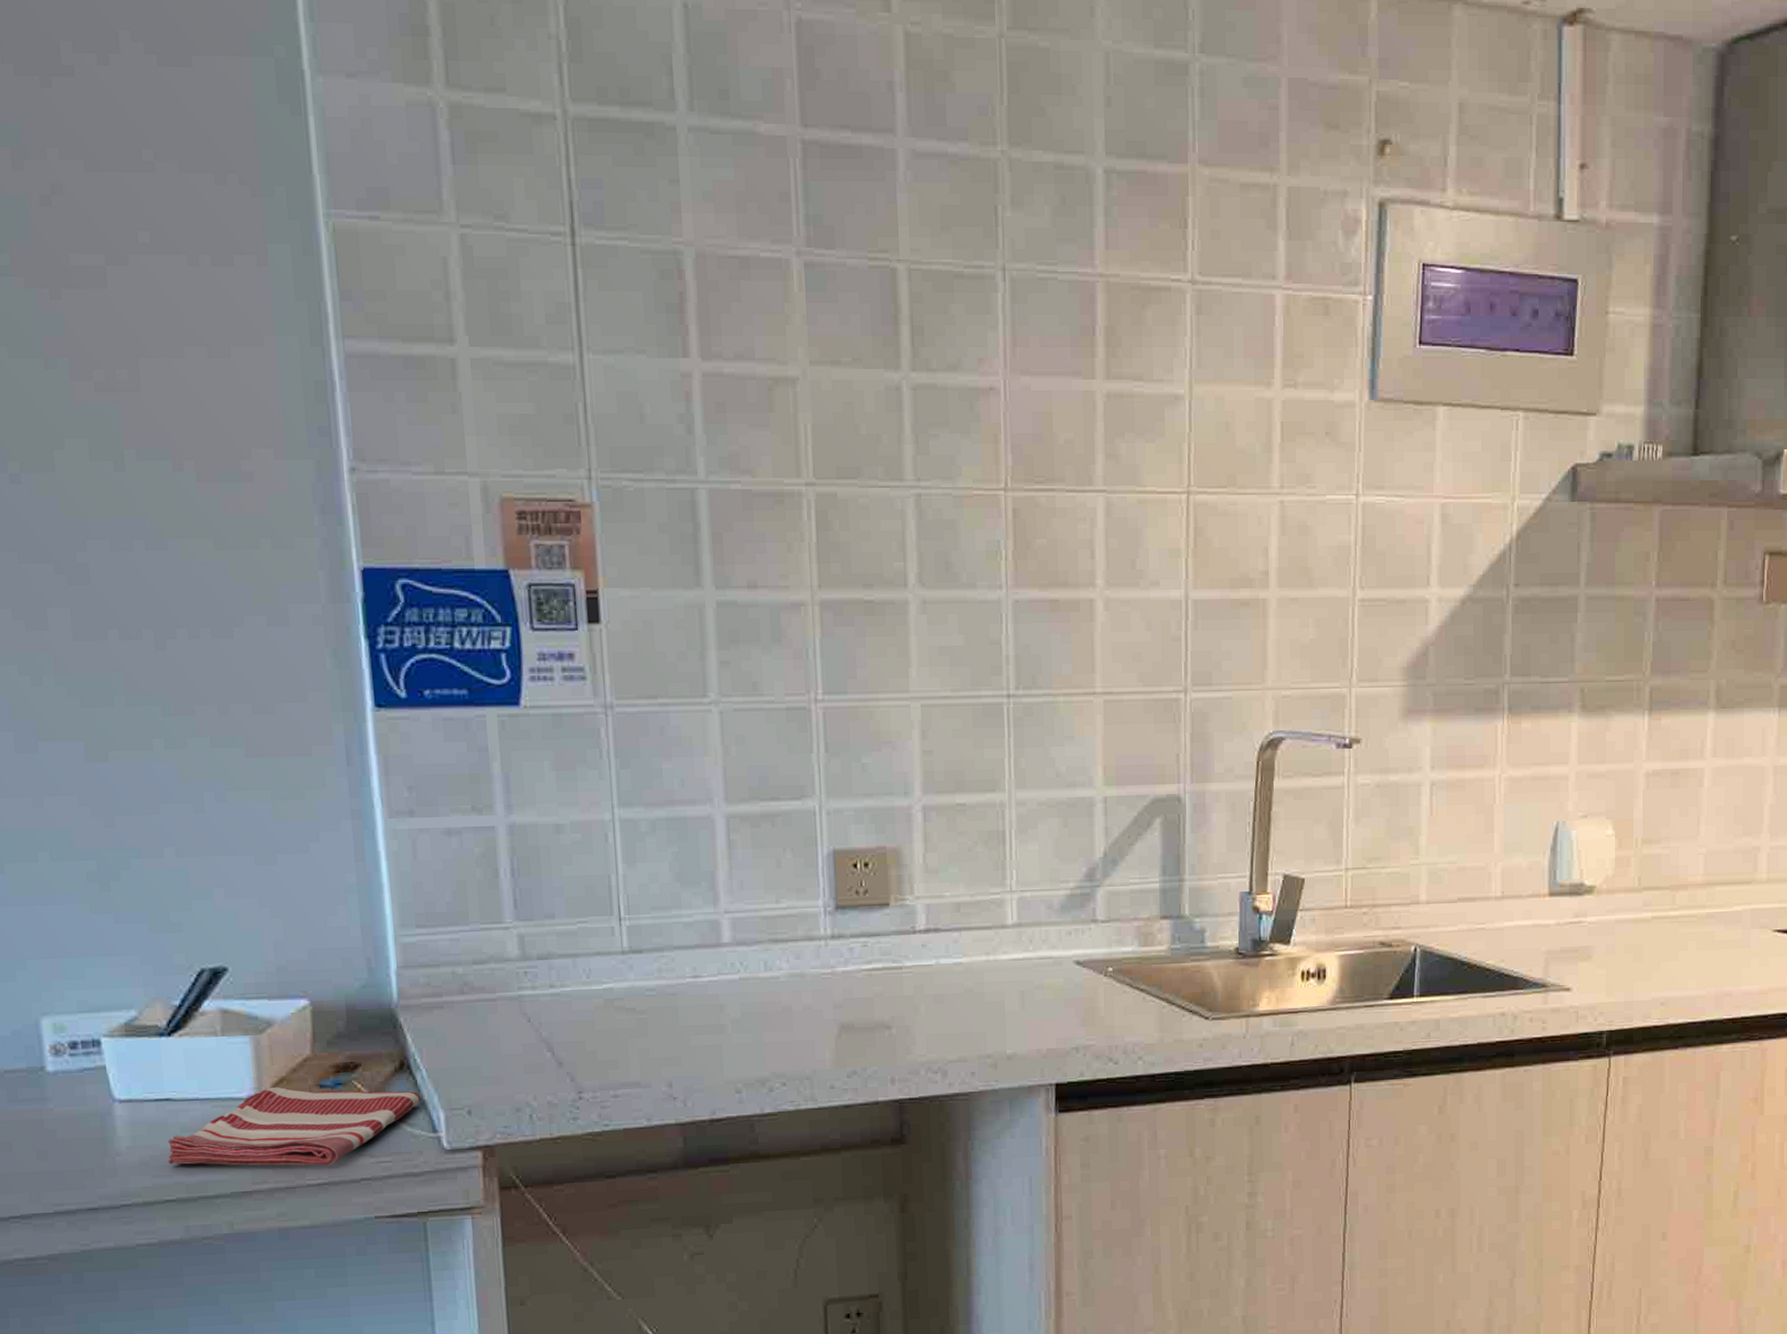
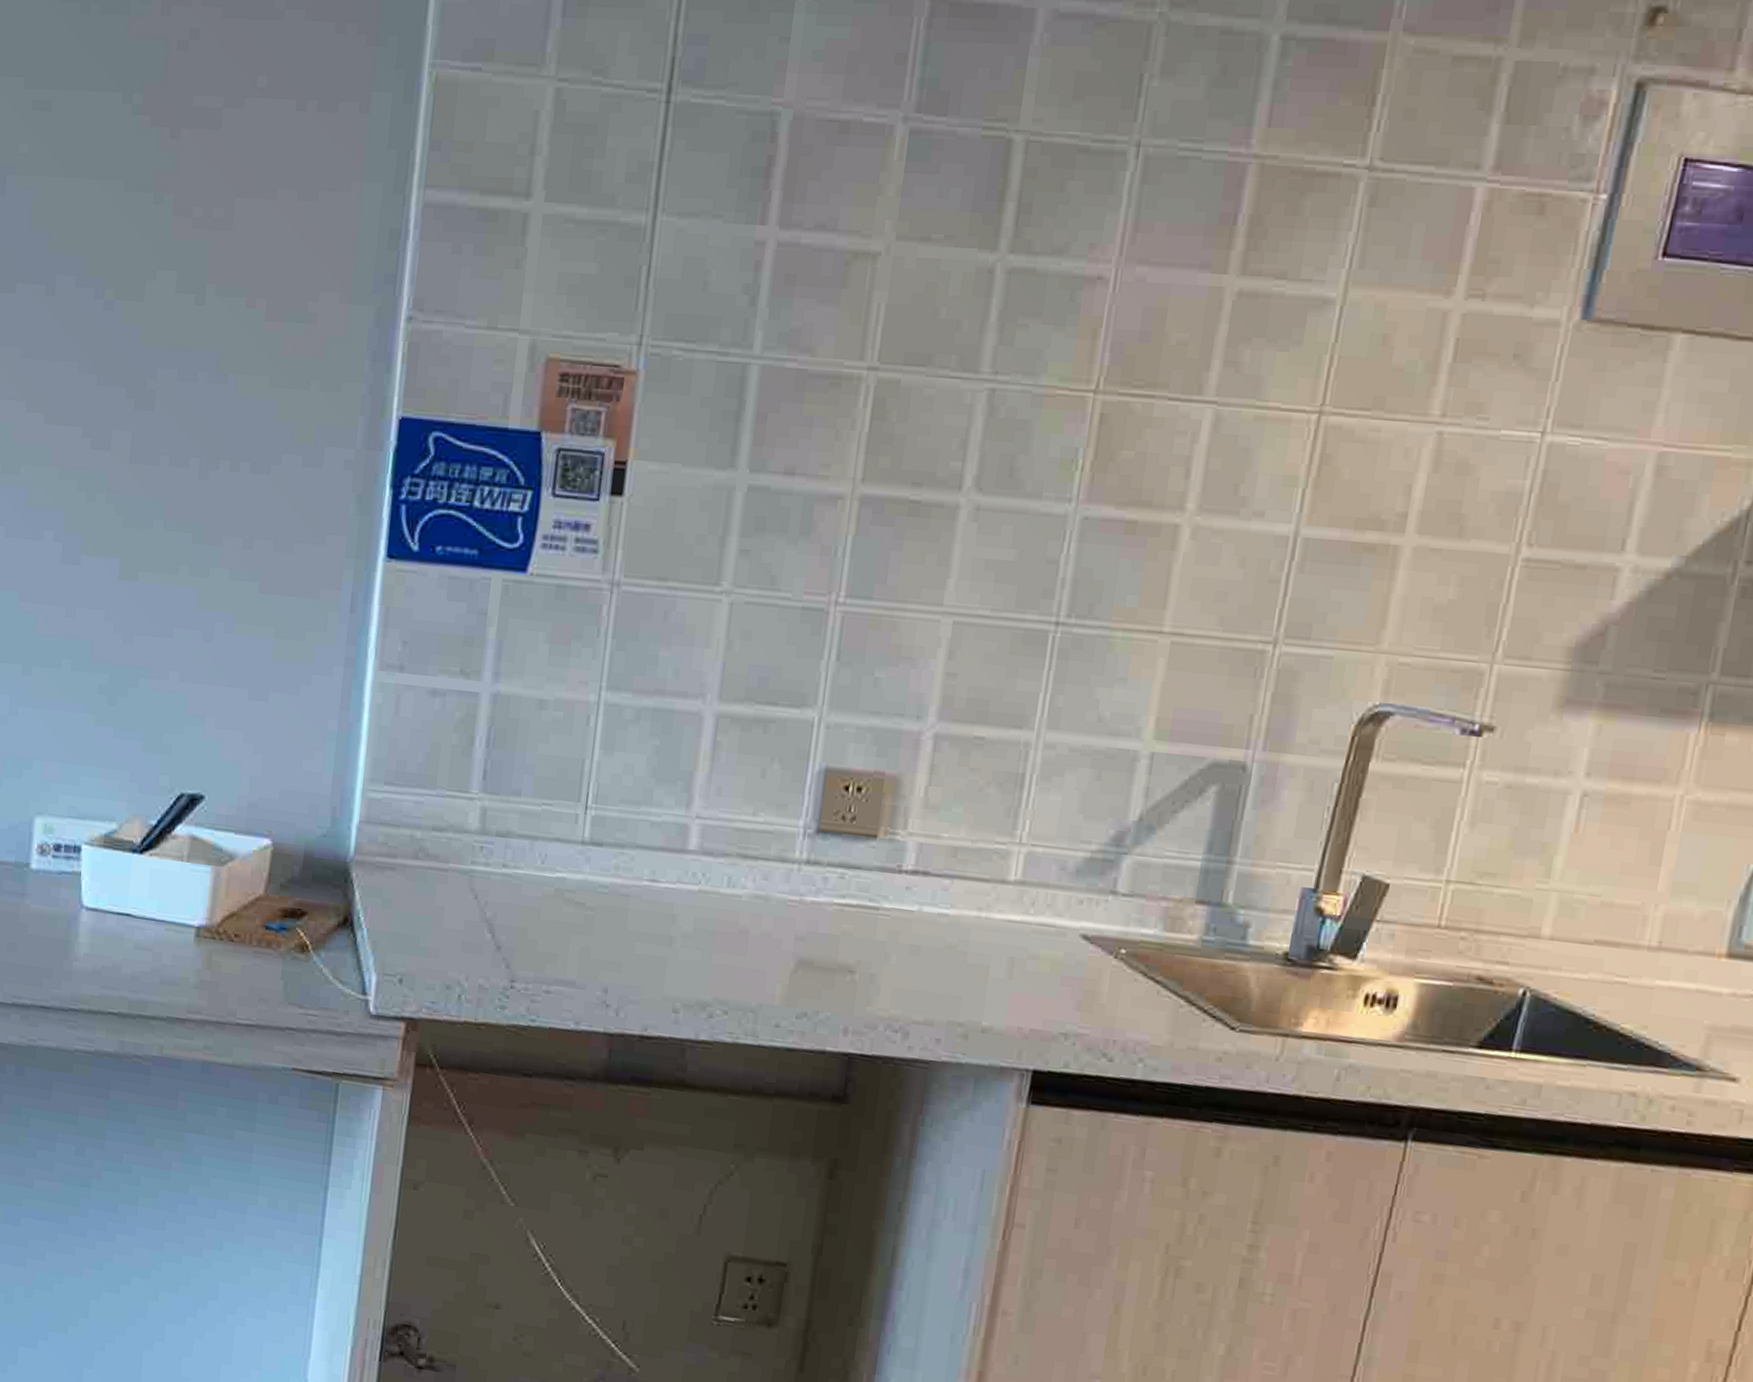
dish towel: present [167,1087,422,1166] -> none [117,920,358,1008]

